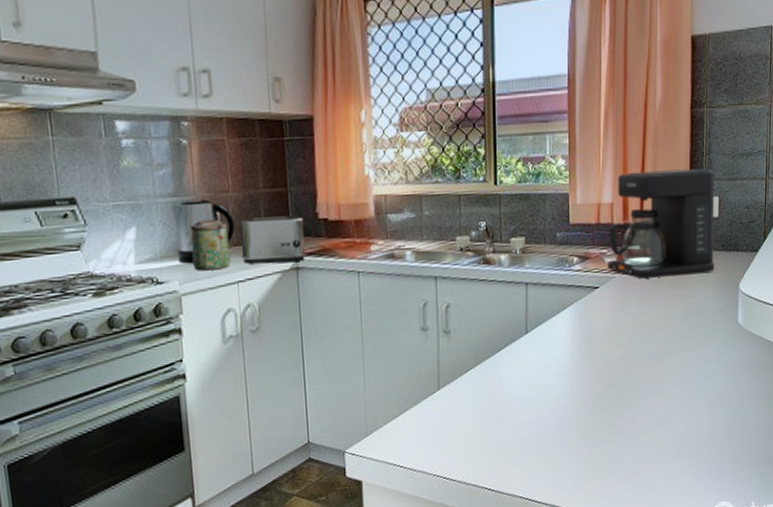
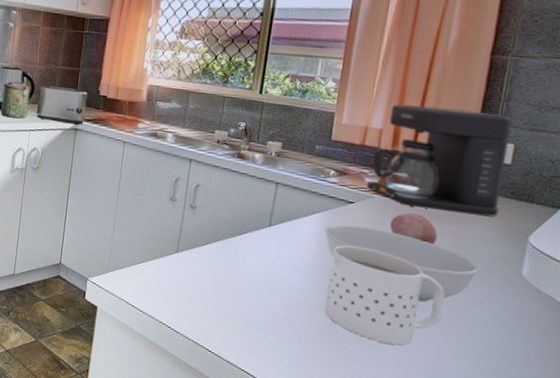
bowl: none [577,309,706,374] -> present [324,224,479,302]
mug: none [587,331,684,425] -> present [324,245,444,346]
fruit: none [631,285,671,313] -> present [389,212,438,244]

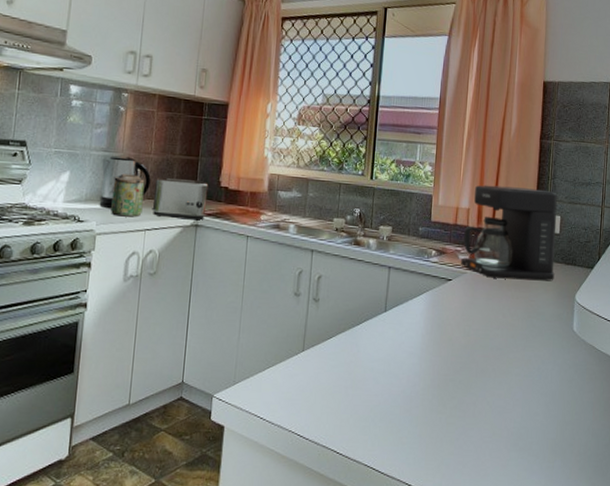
bowl: present [324,224,479,302] -> none [430,302,545,367]
mug: present [324,245,444,346] -> none [434,321,523,412]
fruit: present [389,212,438,244] -> none [479,284,515,311]

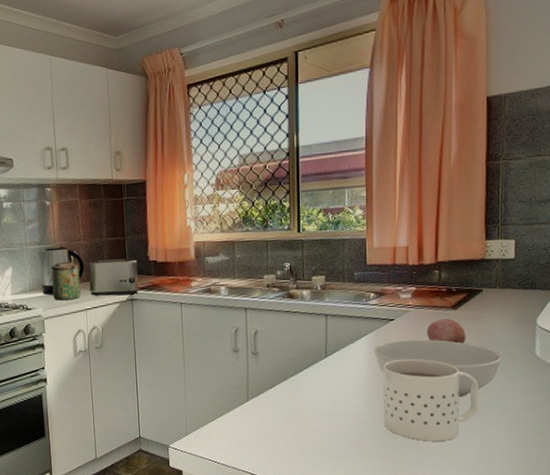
bowl: none [430,302,545,367] -> present [374,339,502,398]
mug: none [434,321,523,412] -> present [383,358,479,442]
coffee maker: present [461,185,557,280] -> none [403,215,511,313]
fruit: none [479,284,515,311] -> present [426,318,466,344]

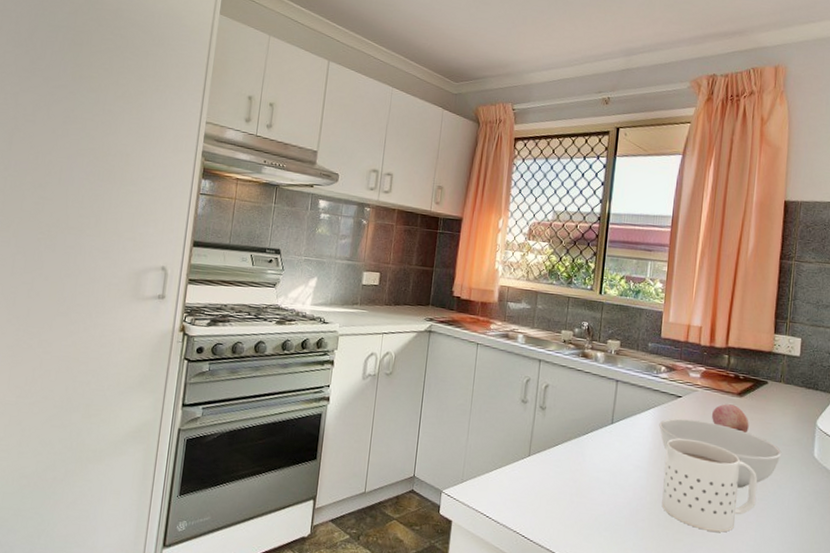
kettle: present [38,246,84,296] -> none [342,264,389,313]
canister: present [51,261,81,301] -> none [352,281,384,322]
toaster: present [89,258,142,296] -> none [389,285,445,327]

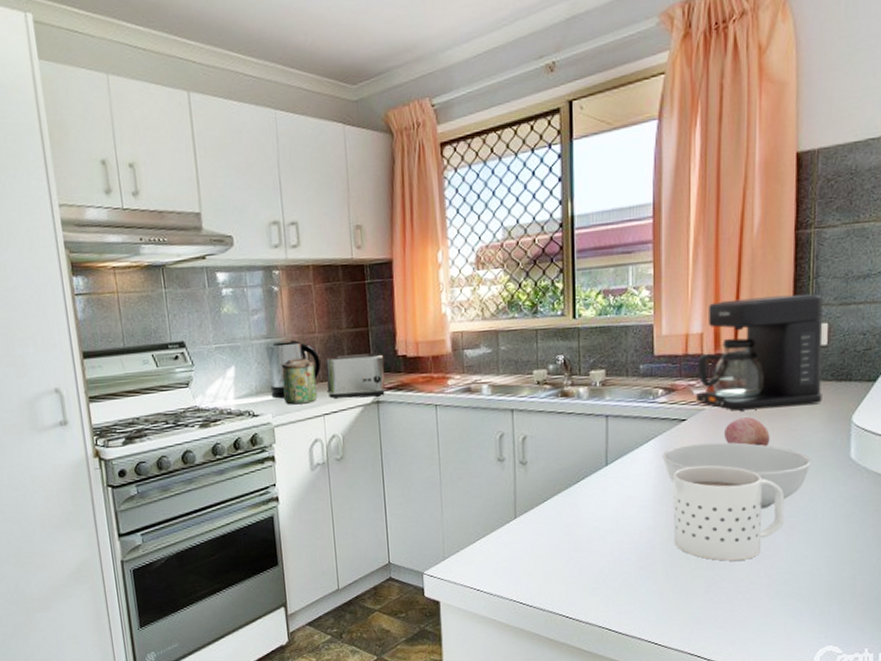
kettle: none [342,264,389,313] -> present [265,339,321,399]
canister: none [352,281,384,322] -> present [281,358,317,405]
toaster: none [389,285,445,327] -> present [326,352,389,399]
coffee maker: none [692,303,798,404] -> present [696,294,823,411]

